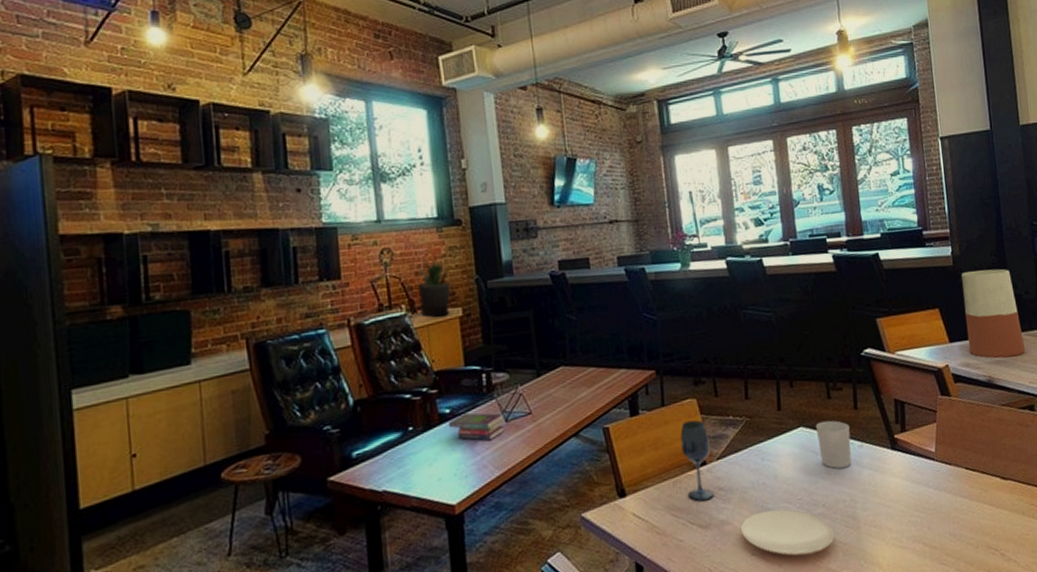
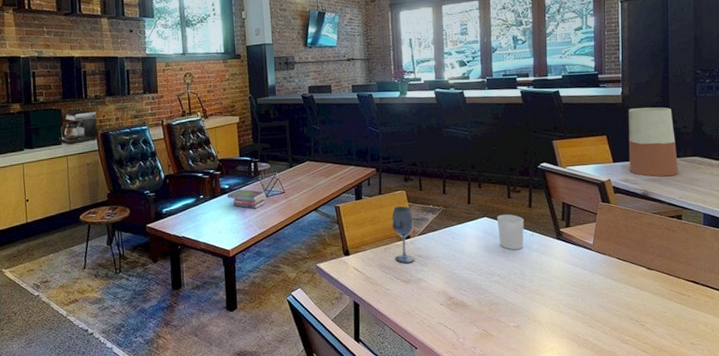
coffee maker: none [187,308,249,364] -> present [59,109,98,145]
planter: present [418,258,451,318] -> none [209,81,232,122]
plate: present [741,509,835,556] -> none [434,274,506,309]

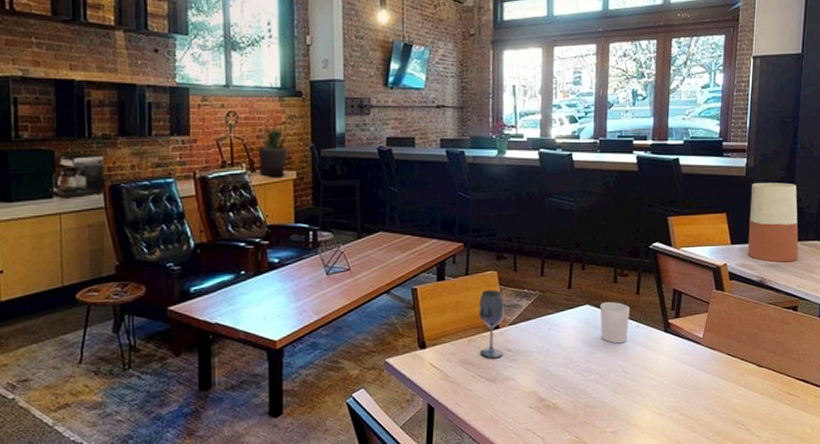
planter: none [209,81,232,122] -> present [258,124,288,177]
books: present [228,189,265,209] -> none [277,264,325,290]

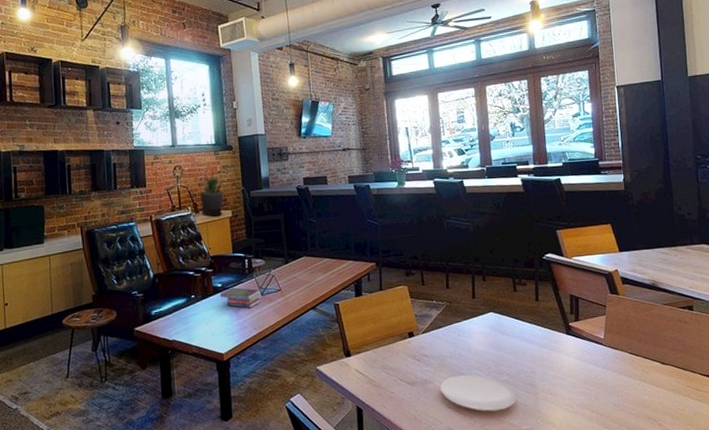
coffee maker: present [50,152,105,199] -> none [41,205,82,243]
books: none [277,264,325,290] -> present [220,287,260,309]
wineglass: present [478,290,505,359] -> none [393,302,419,364]
plate: none [523,372,604,413] -> present [440,374,517,412]
candle holder: present [599,301,630,344] -> none [503,308,532,347]
vase: present [747,183,799,263] -> none [632,193,687,266]

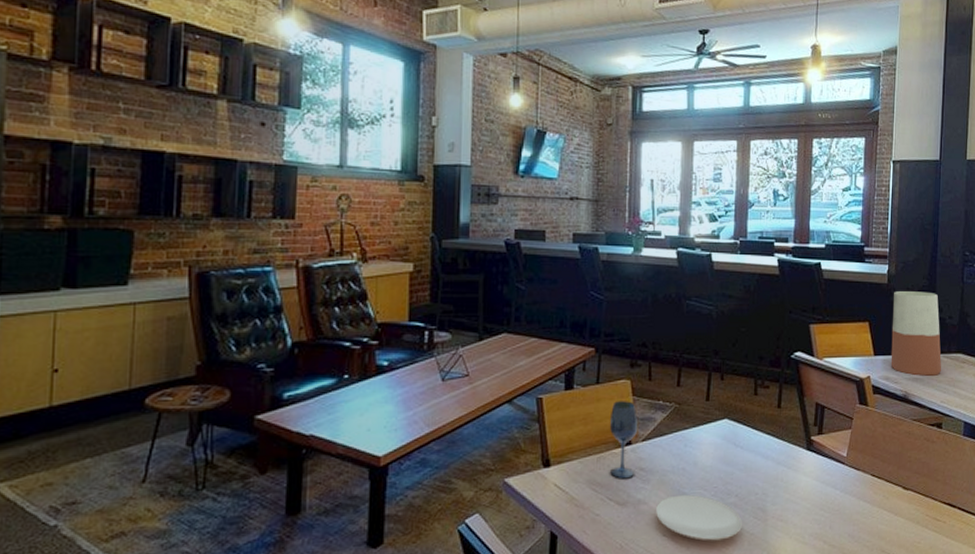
planter: present [200,174,224,217] -> none [371,209,406,269]
books: present [220,287,260,309] -> none [386,368,441,398]
wineglass: none [393,302,419,364] -> present [609,401,638,479]
vase: none [632,193,687,266] -> present [890,291,942,376]

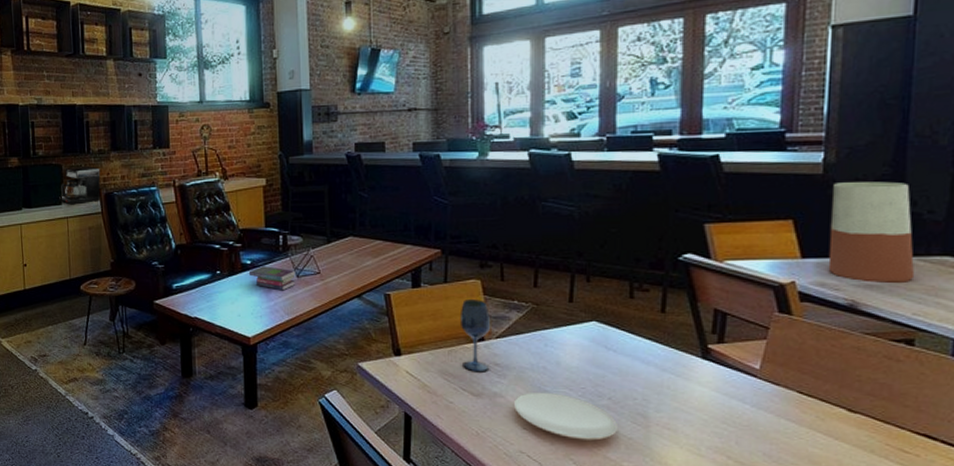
coffee maker: none [125,233,193,286] -> present [59,165,101,205]
books: none [386,368,441,398] -> present [249,266,296,291]

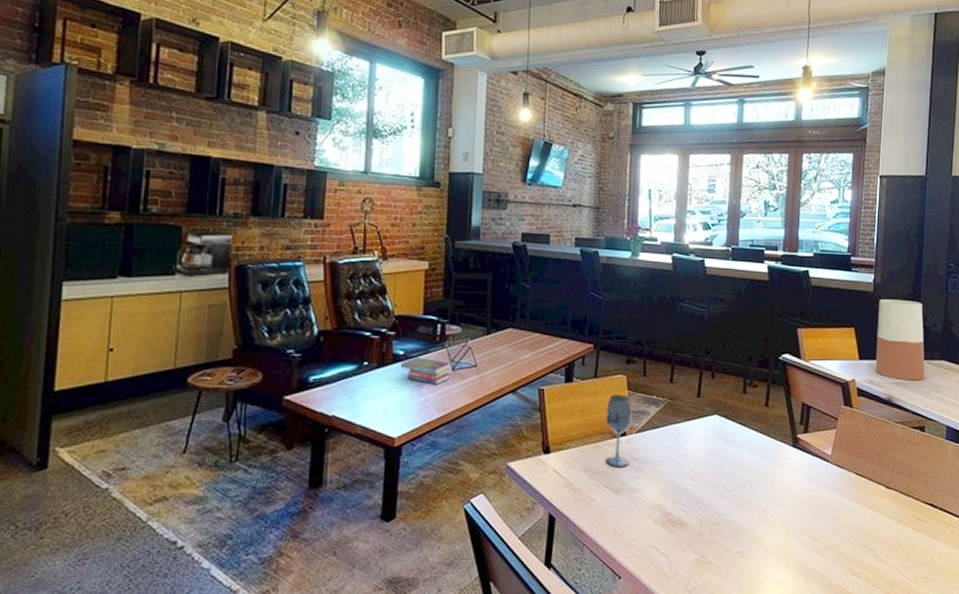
plate: present [514,392,619,441] -> none [648,484,731,530]

